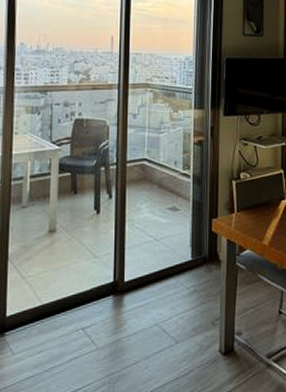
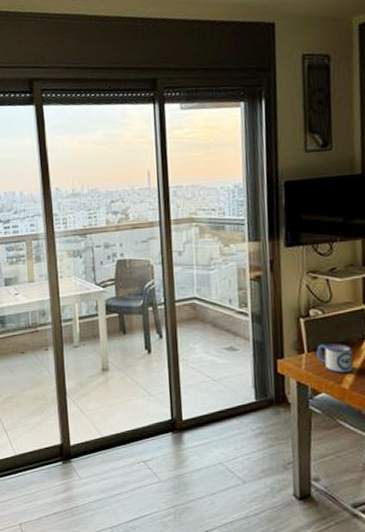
mug: none [244,204,272,231] -> present [317,343,353,373]

